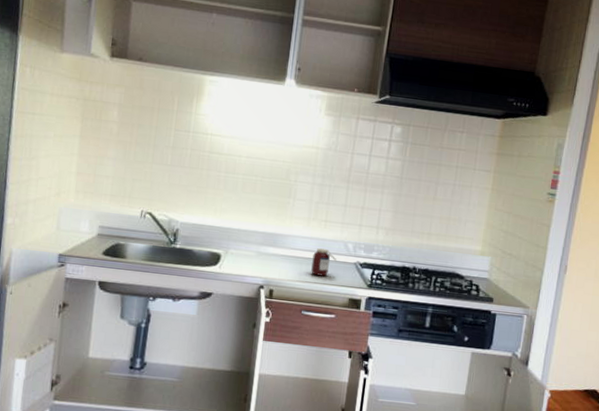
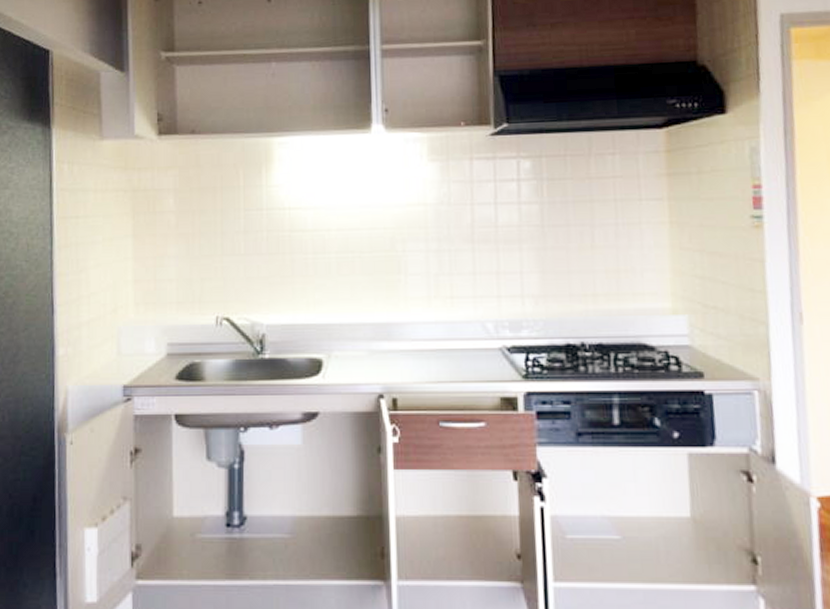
jar: present [311,248,337,277] -> none [442,335,474,372]

